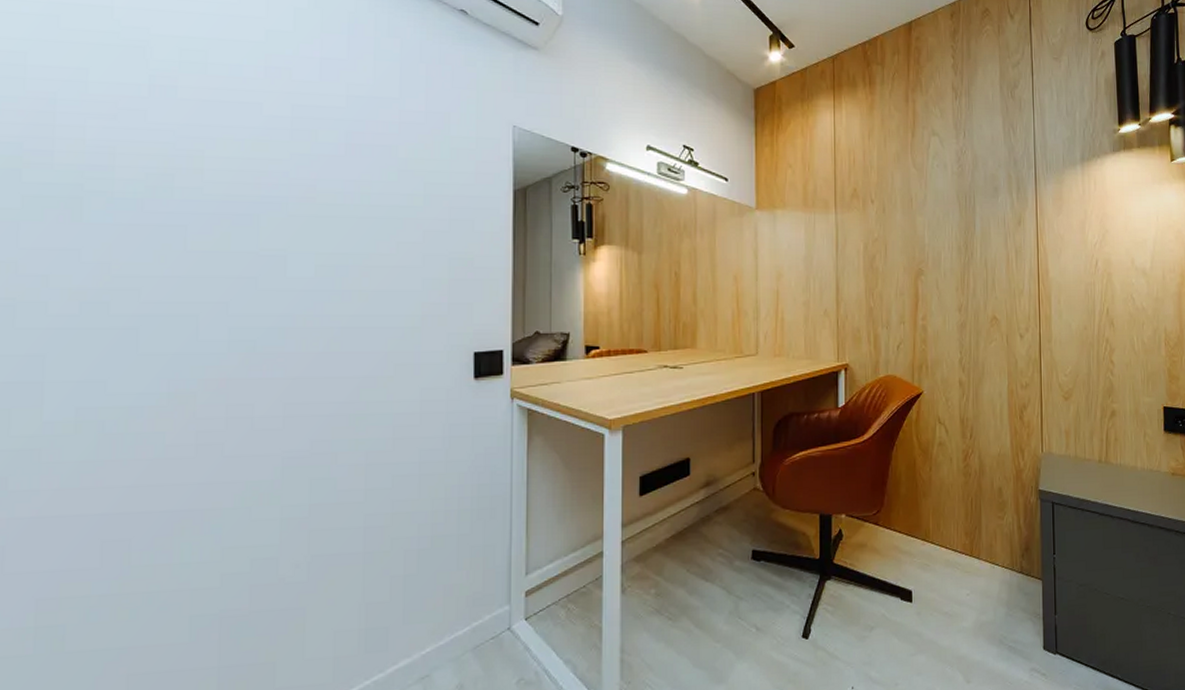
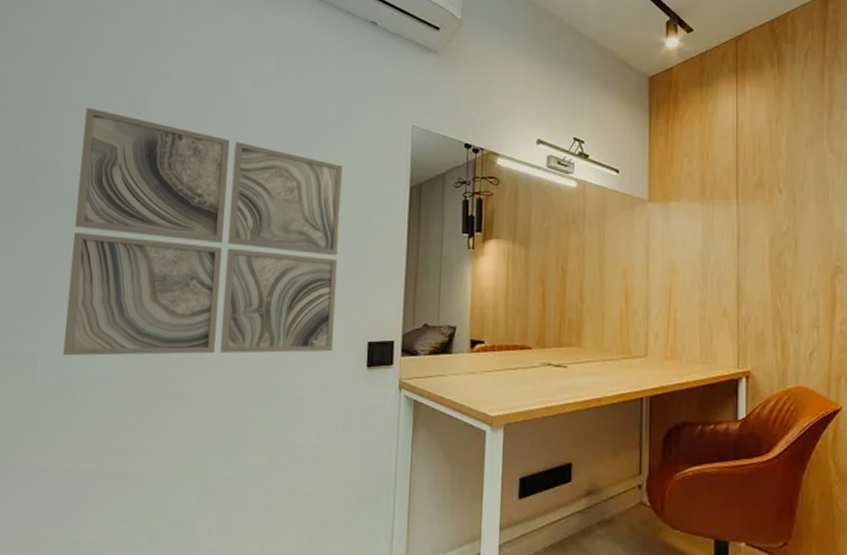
wall art: none [81,84,436,384] -> present [63,107,343,356]

